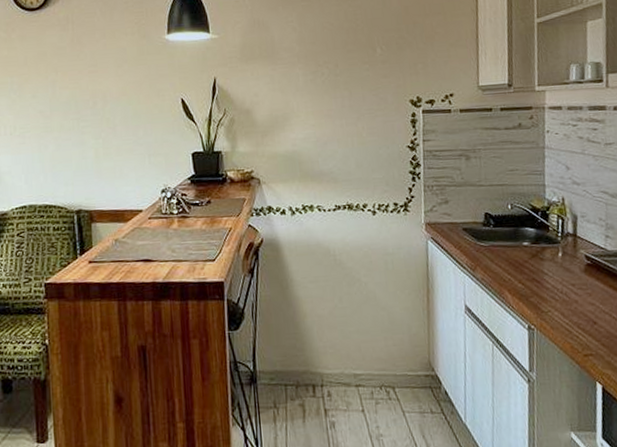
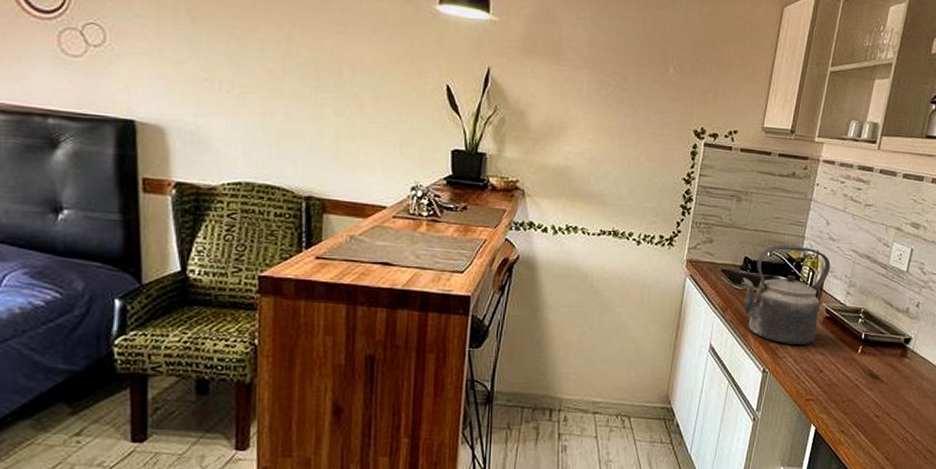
kettle: none [486,195,581,298] -> present [741,245,831,345]

